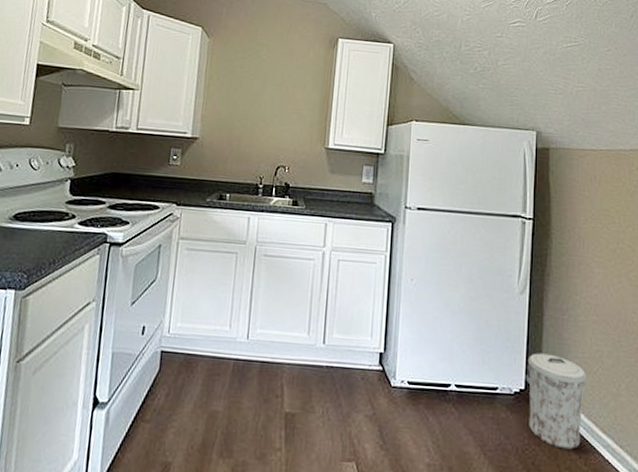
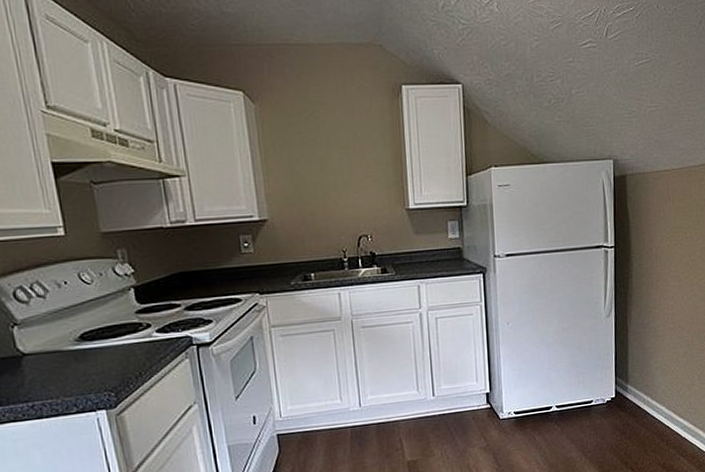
trash can: present [528,353,586,450] -> none [617,363,666,437]

